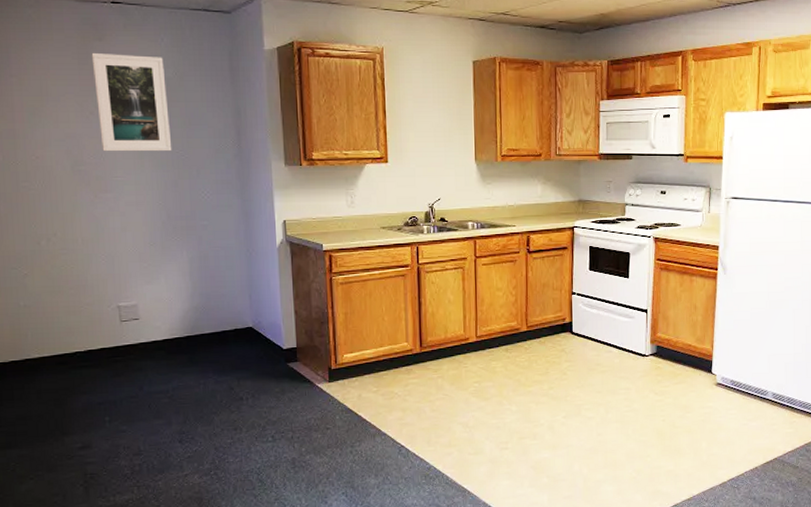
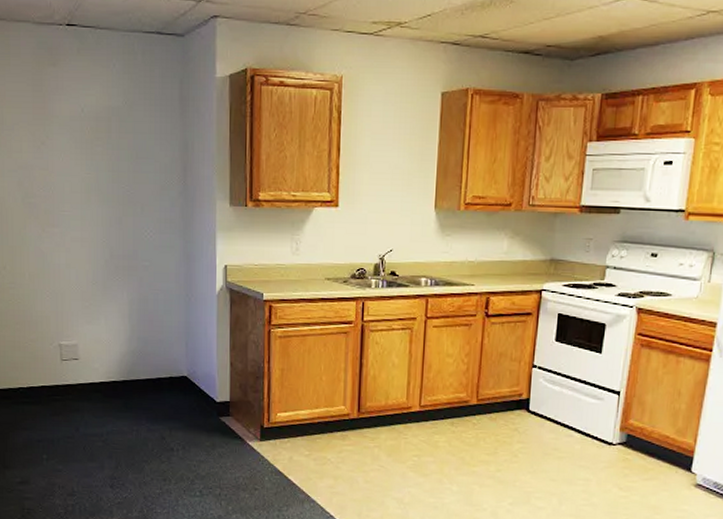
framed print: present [91,52,172,152] -> none [45,78,118,186]

